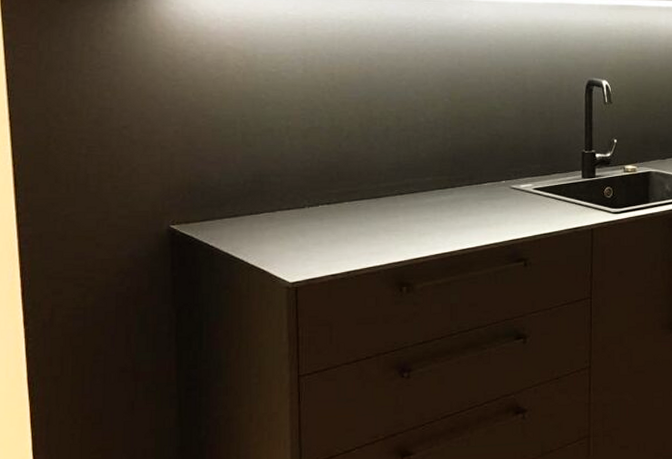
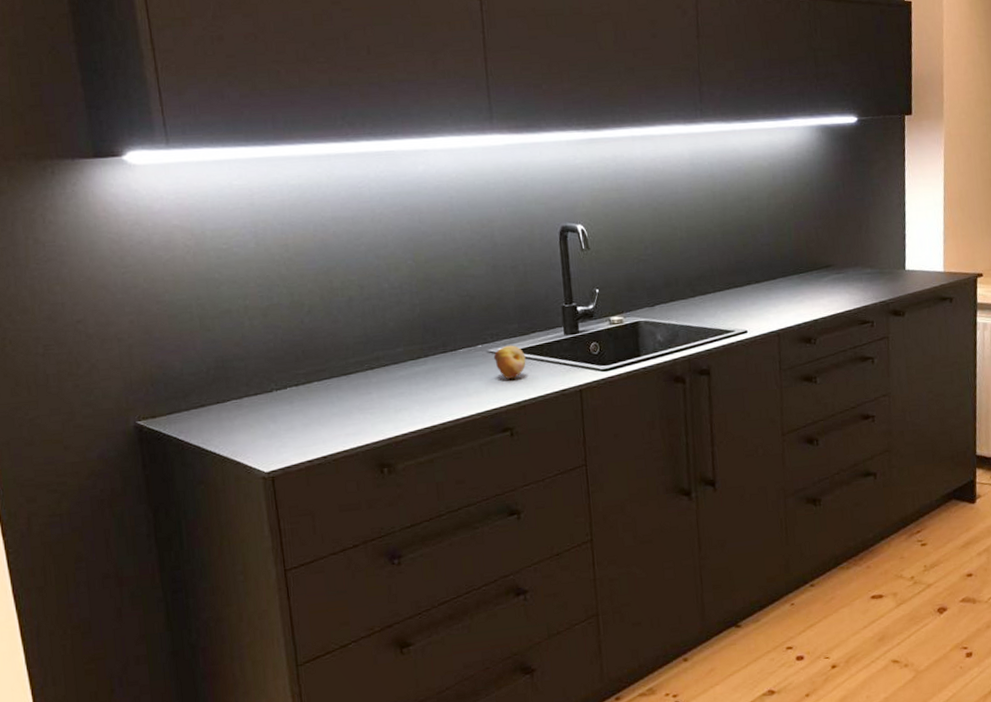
fruit: none [515,183,545,213] -> present [493,345,526,379]

